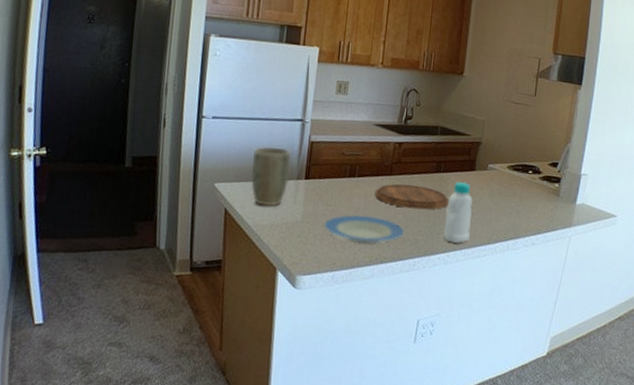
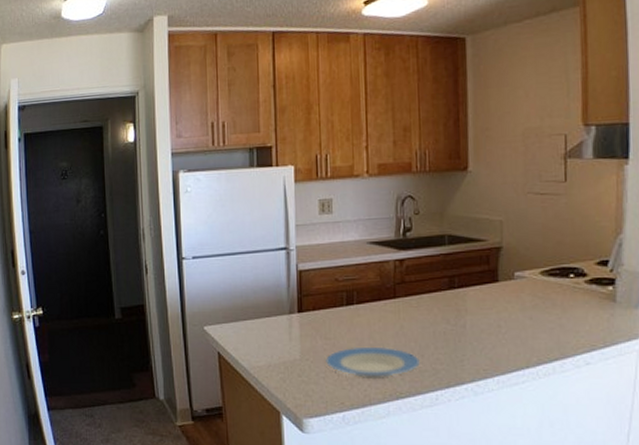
plant pot: present [250,146,291,207] -> none [239,281,281,346]
cutting board: present [374,184,449,210] -> none [378,306,470,334]
bottle: present [443,182,473,244] -> none [468,297,503,371]

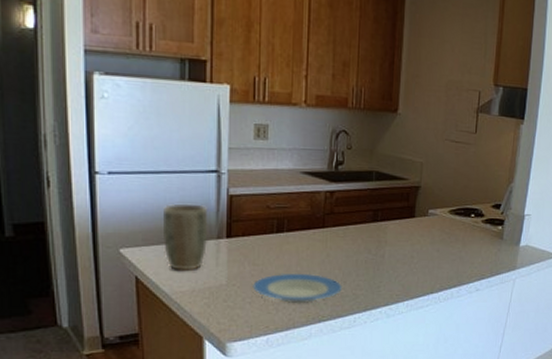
plant pot: none [239,281,281,346] -> present [162,203,208,270]

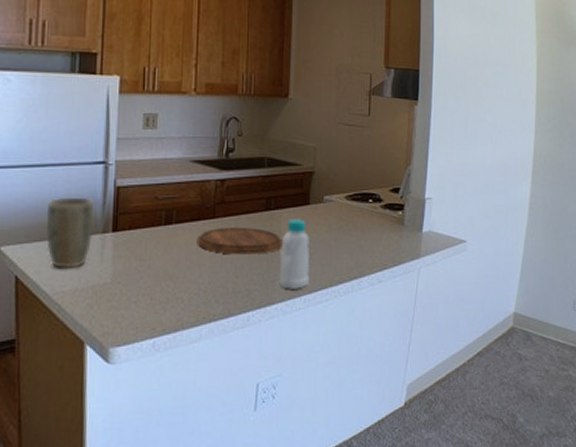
plate: present [251,273,342,303] -> none [137,267,234,301]
cutting board: none [307,236,388,263] -> present [196,227,282,255]
bottle: none [384,231,414,296] -> present [279,219,310,291]

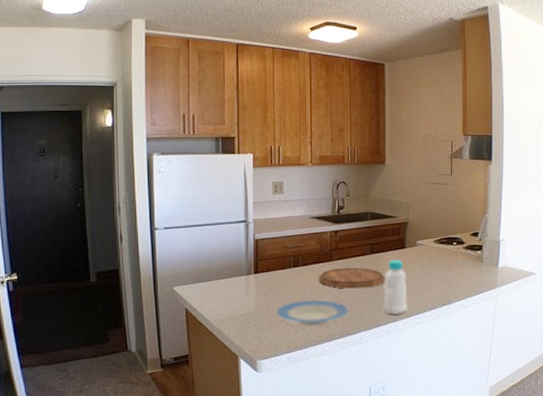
plant pot: present [45,197,94,268] -> none [205,248,240,302]
plate: none [137,267,234,301] -> present [275,299,349,325]

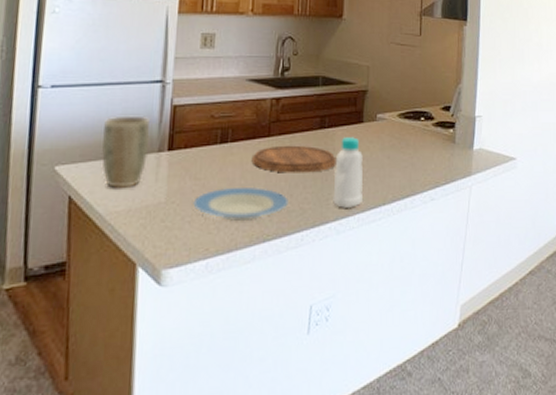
plant pot: none [205,248,240,302] -> present [100,115,150,188]

